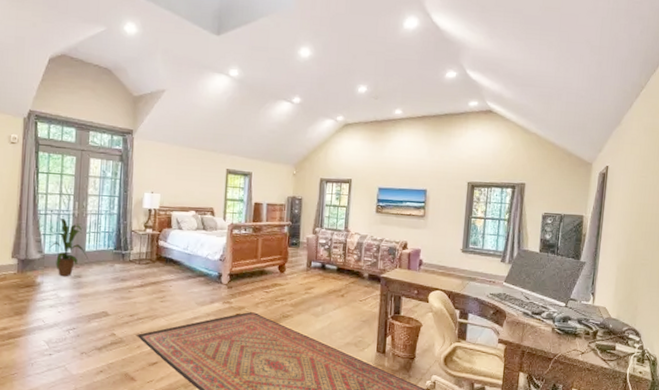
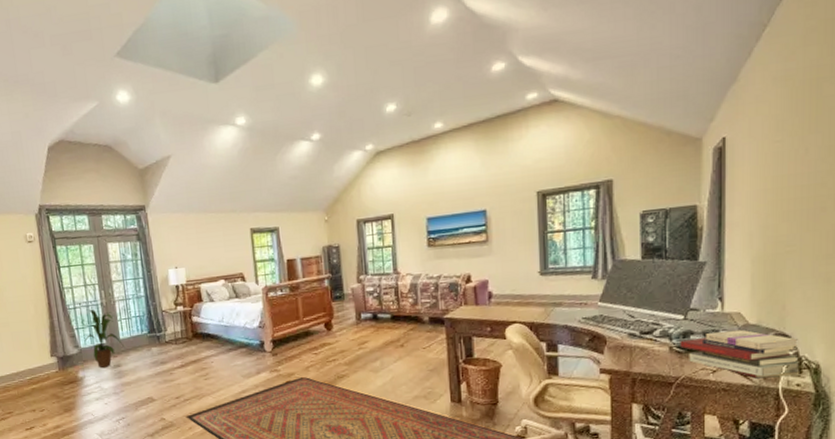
books: none [560,320,644,365] -> present [680,329,801,379]

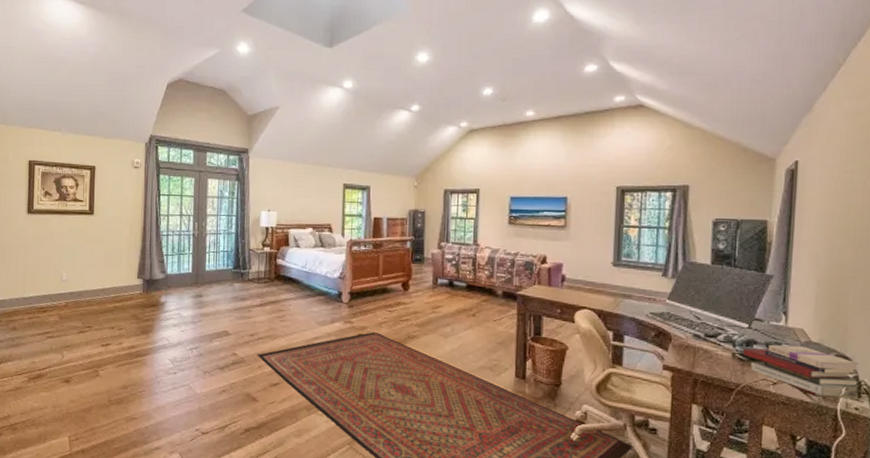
house plant: present [83,310,125,368] -> none [170,239,209,297]

